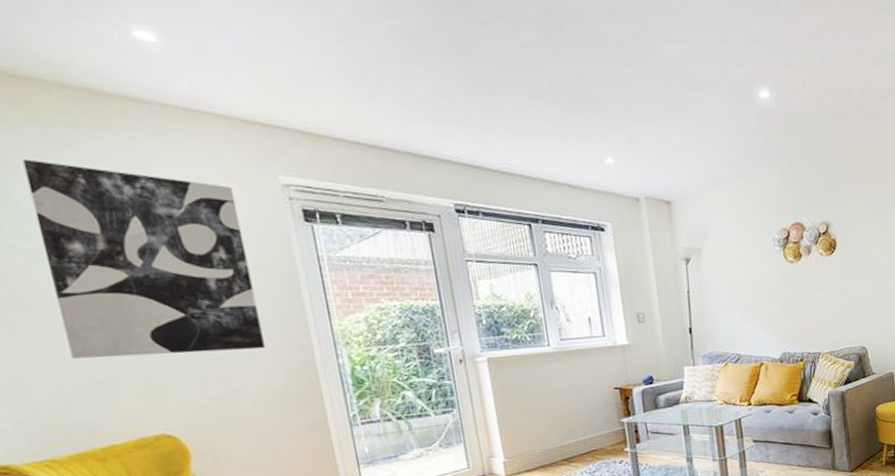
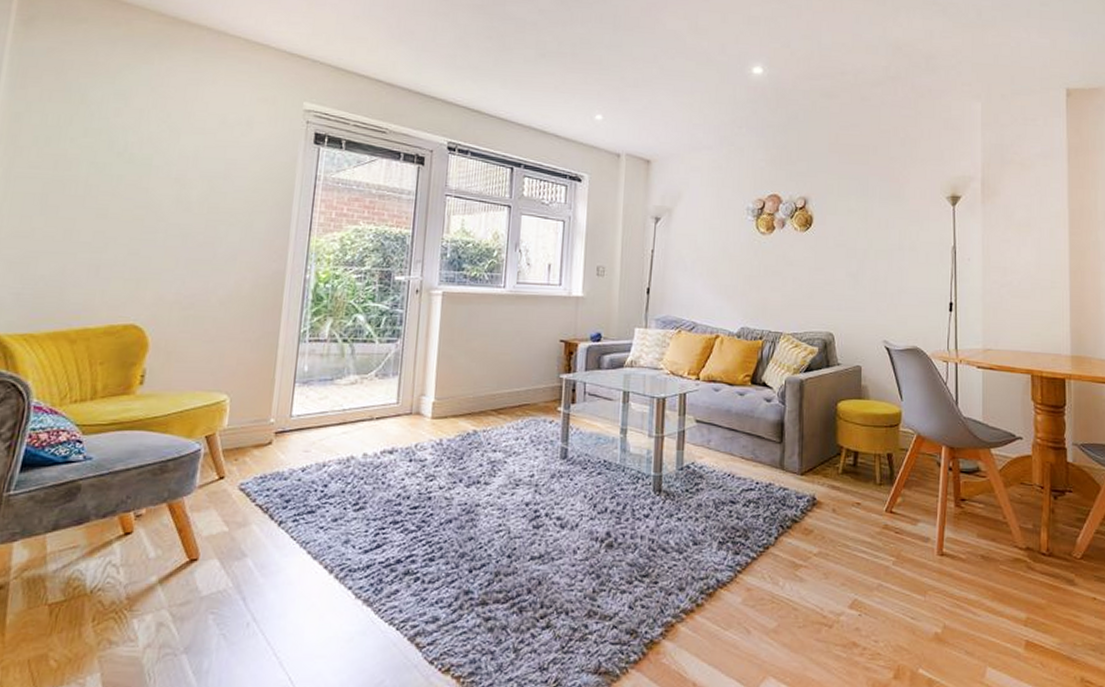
wall art: present [22,159,265,359] -> none [82,69,263,255]

